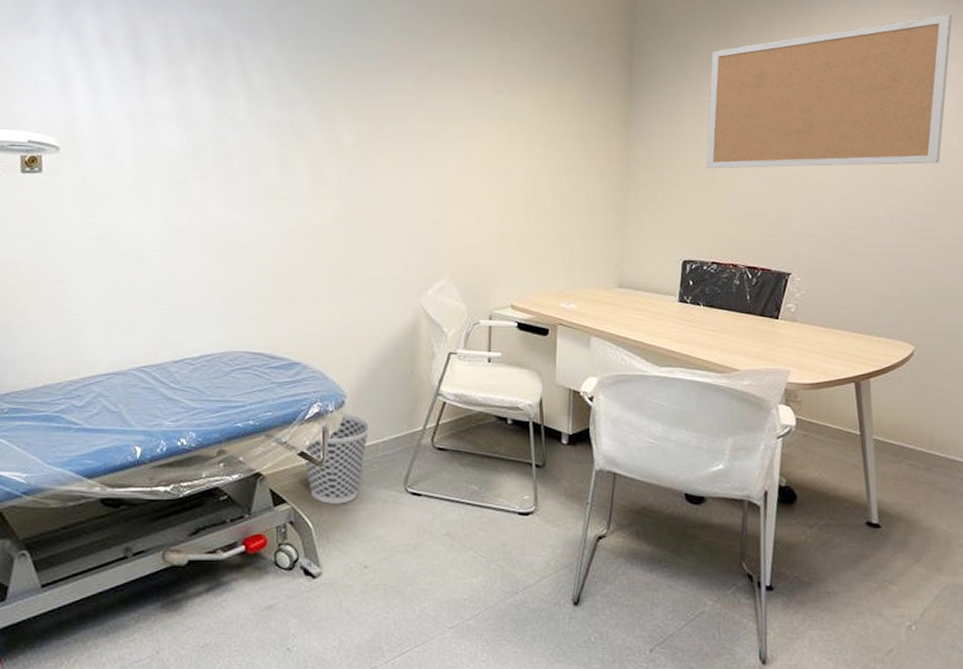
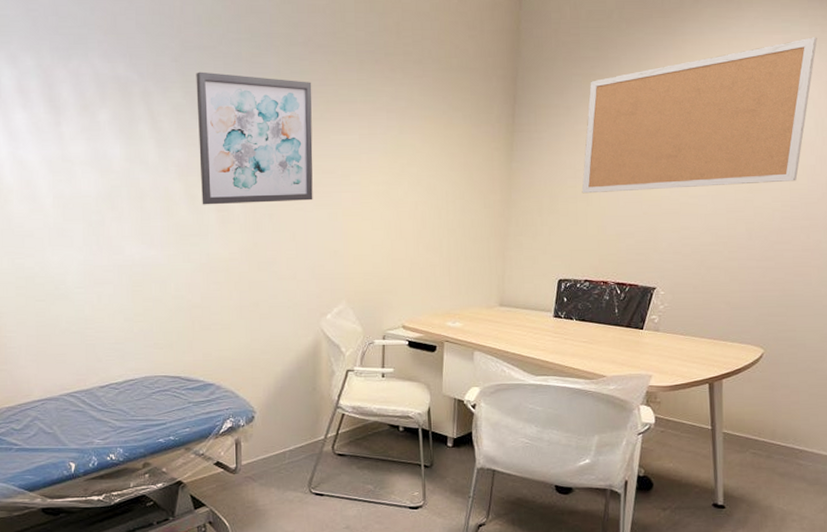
wall art: none [291,27,415,167] -> present [196,71,313,205]
wastebasket: present [303,412,370,504] -> none [219,426,277,506]

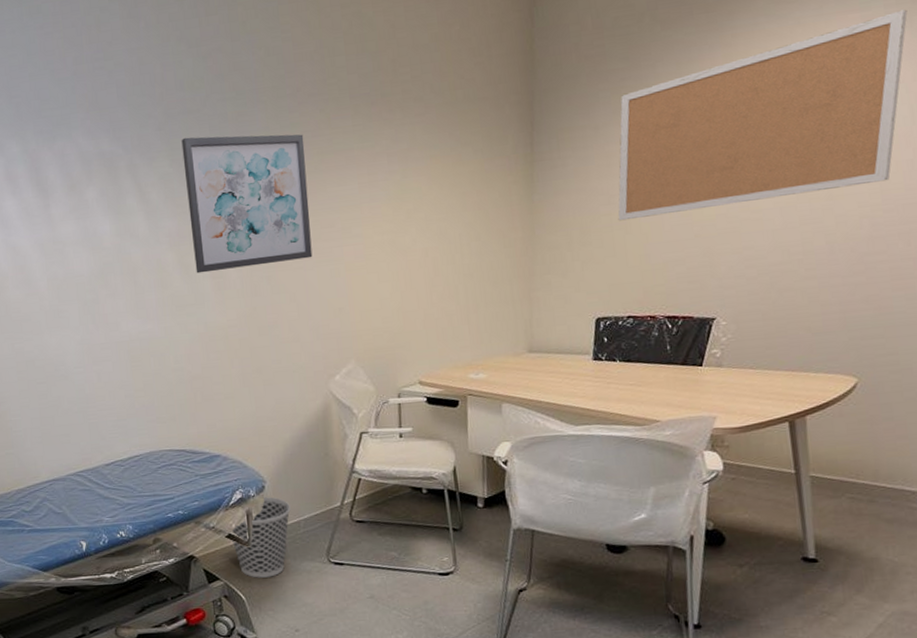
wastebasket: none [219,426,277,506] -> present [230,496,291,578]

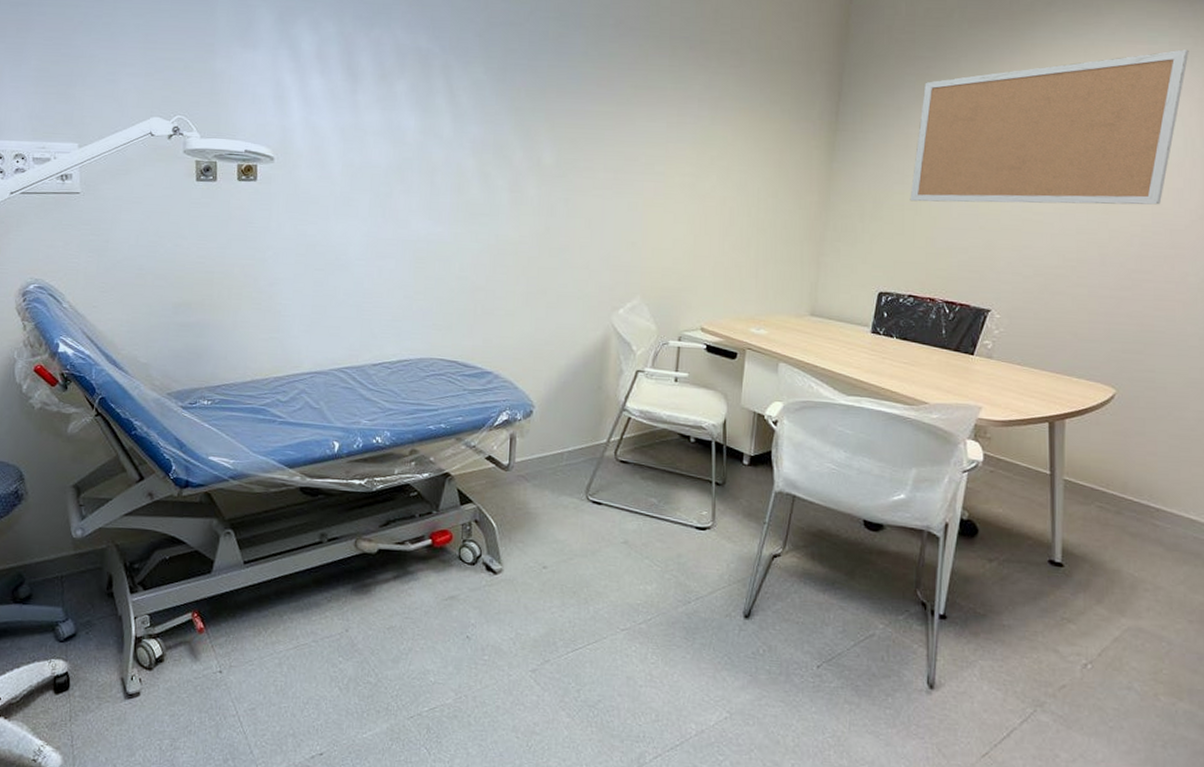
wall art: present [181,134,313,274] -> none [495,48,620,188]
wastebasket: present [230,496,291,578] -> none [491,421,556,507]

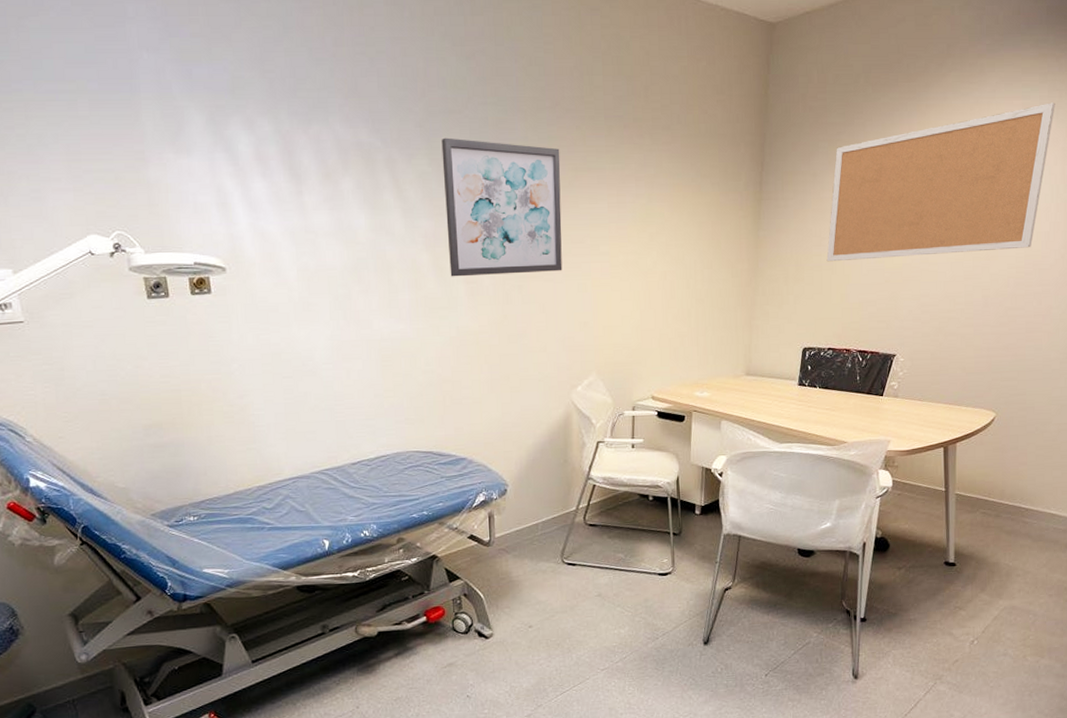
wall art: none [495,48,620,188] -> present [441,137,562,277]

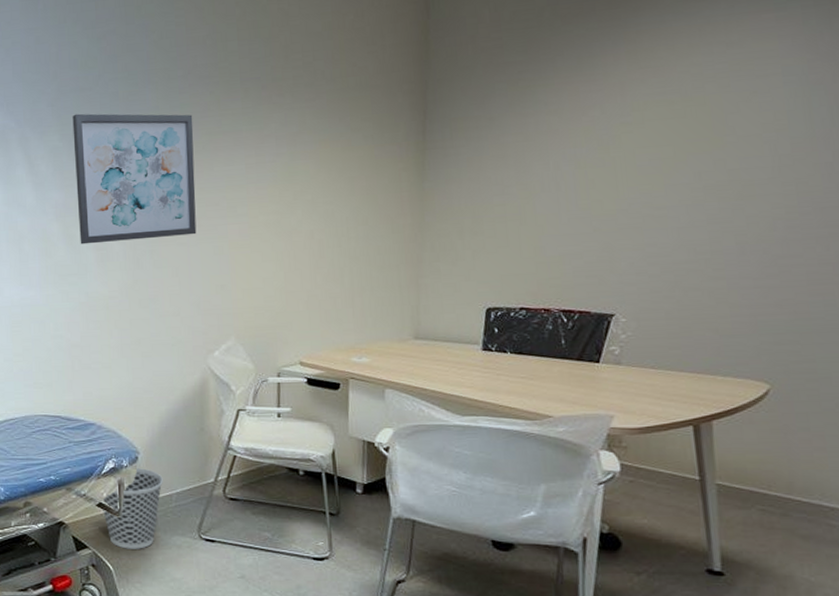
wastebasket: none [472,499,530,577] -> present [101,467,163,549]
bulletin board: present [826,102,1055,262] -> none [512,11,827,212]

